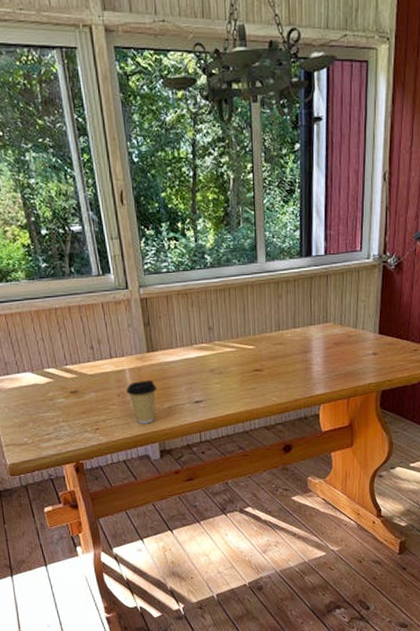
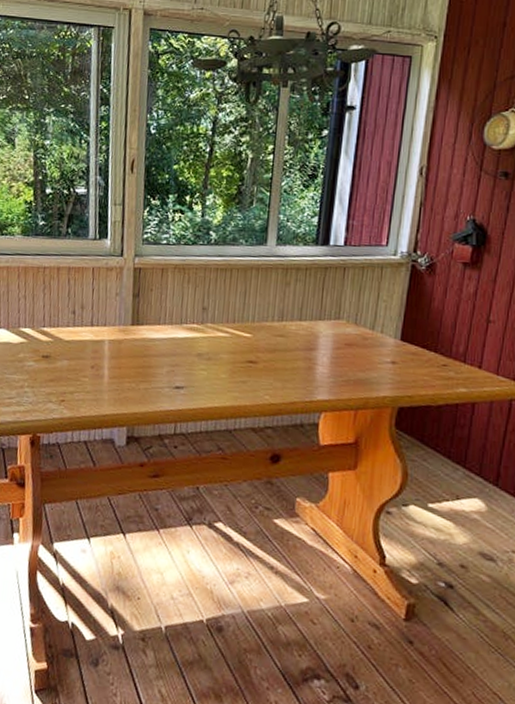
coffee cup: present [126,379,157,424] -> none [101,355,136,404]

